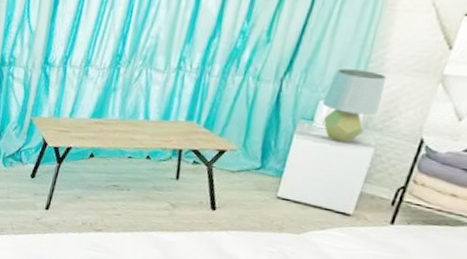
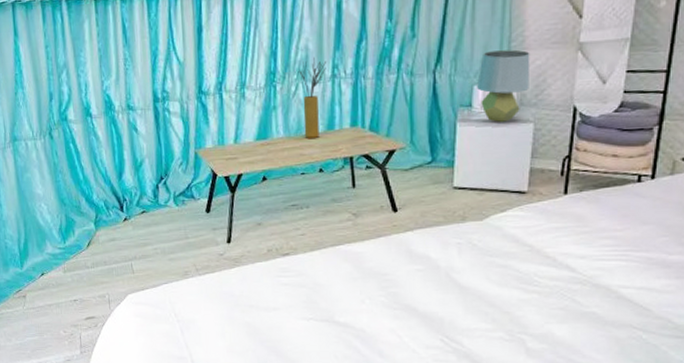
vase: none [138,47,174,126] -> present [299,58,326,139]

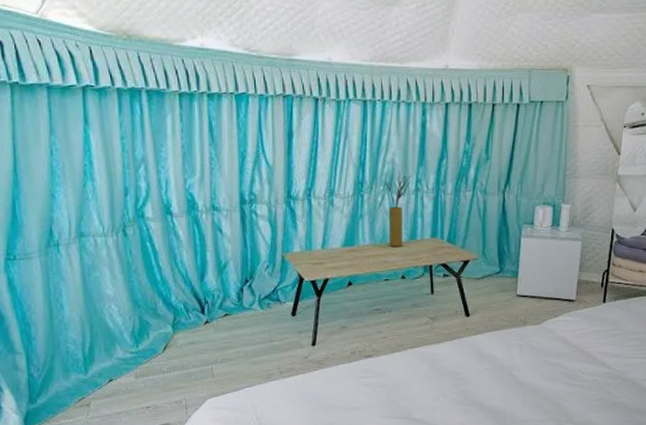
table lamp: present [476,49,530,122] -> none [537,177,581,239]

